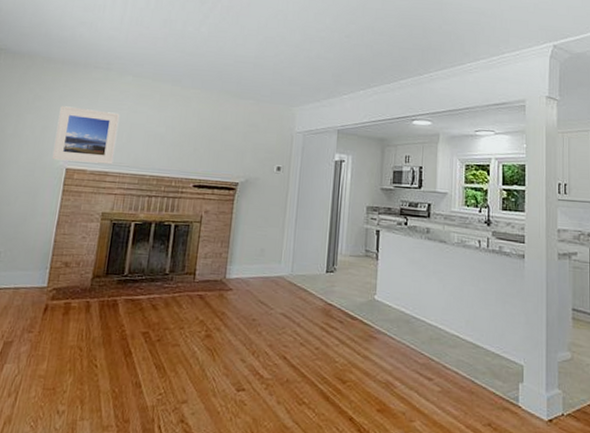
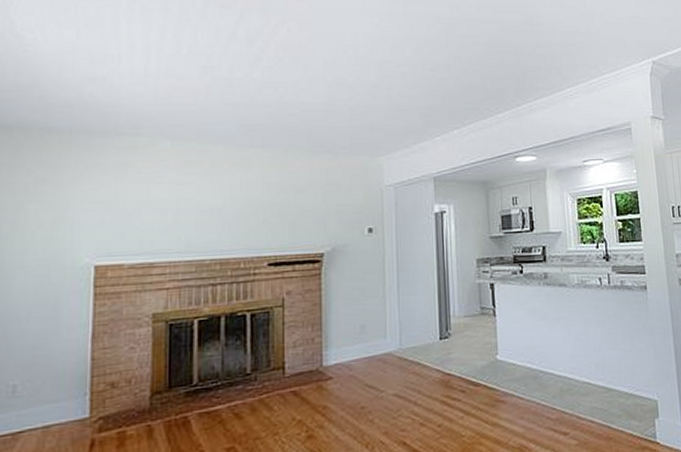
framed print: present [52,106,120,165] -> none [72,187,160,257]

